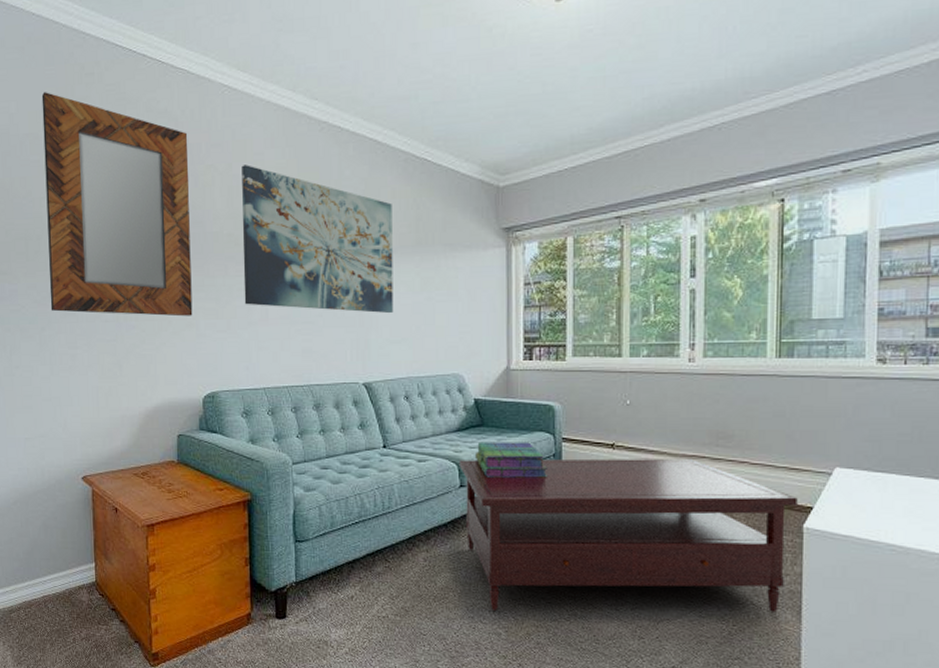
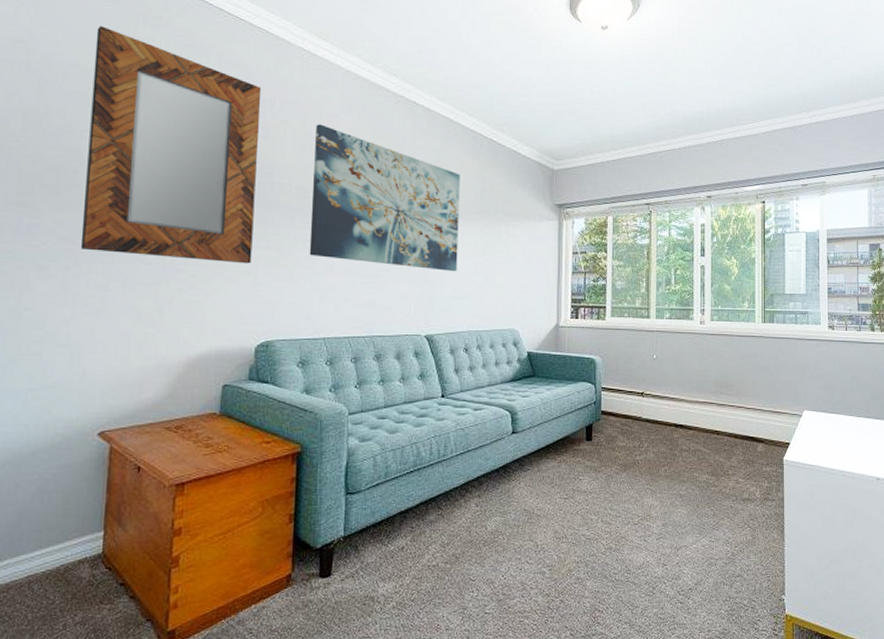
coffee table: present [458,458,798,612] -> none [511,404,779,551]
stack of books: present [474,442,547,478] -> none [526,391,589,424]

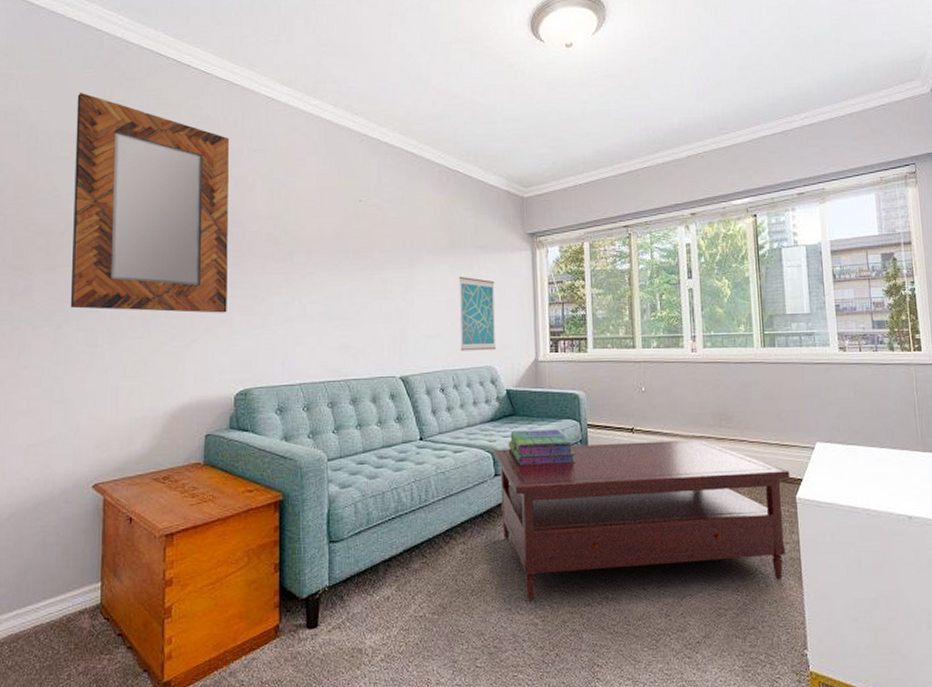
wall art: present [309,124,460,272] -> none [282,170,429,310]
wall art: none [485,241,522,314] -> present [458,276,497,351]
coffee table: none [511,404,779,551] -> present [493,439,790,600]
stack of books: none [526,391,589,424] -> present [508,429,575,465]

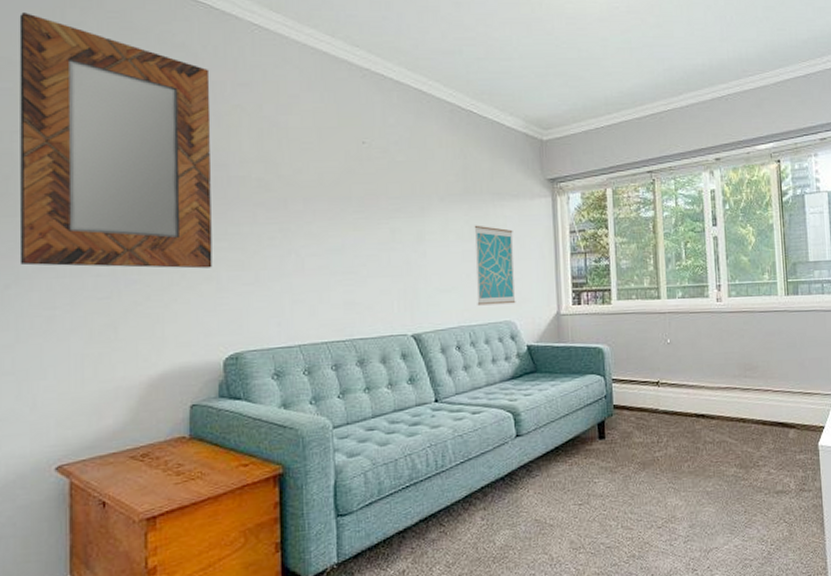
coffee table: present [493,439,790,600] -> none [514,390,812,564]
stack of books: present [508,429,575,465] -> none [529,385,600,424]

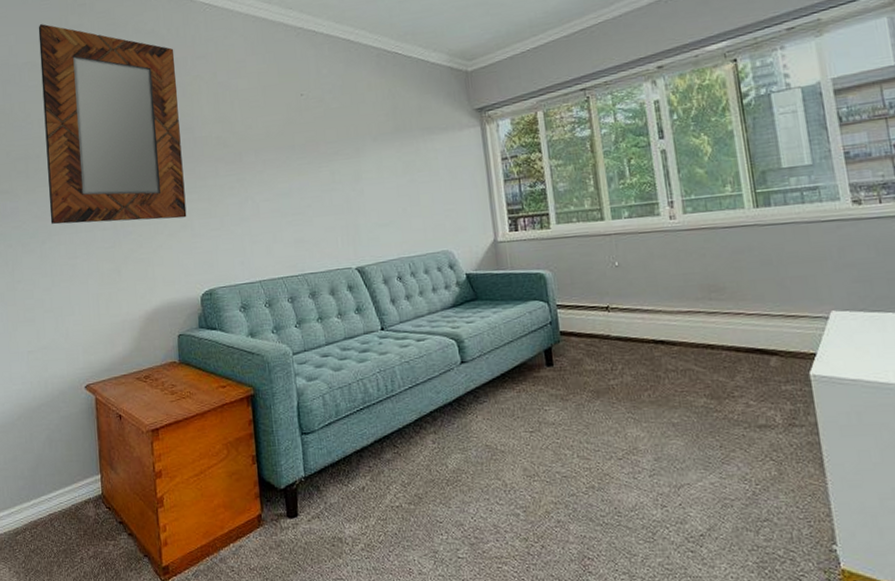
wall art: present [474,225,516,306] -> none [406,160,452,237]

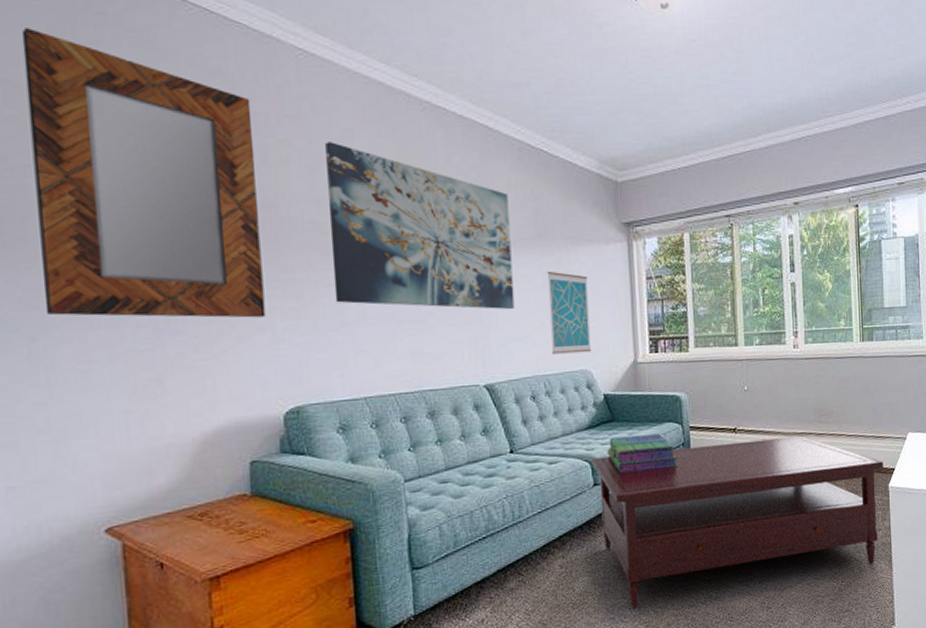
wall art: none [225,72,380,202] -> present [325,142,515,310]
wall art: none [406,160,452,237] -> present [547,271,592,355]
coffee table: none [457,314,801,490] -> present [591,435,883,608]
stack of books: none [472,312,547,351] -> present [607,433,678,473]

